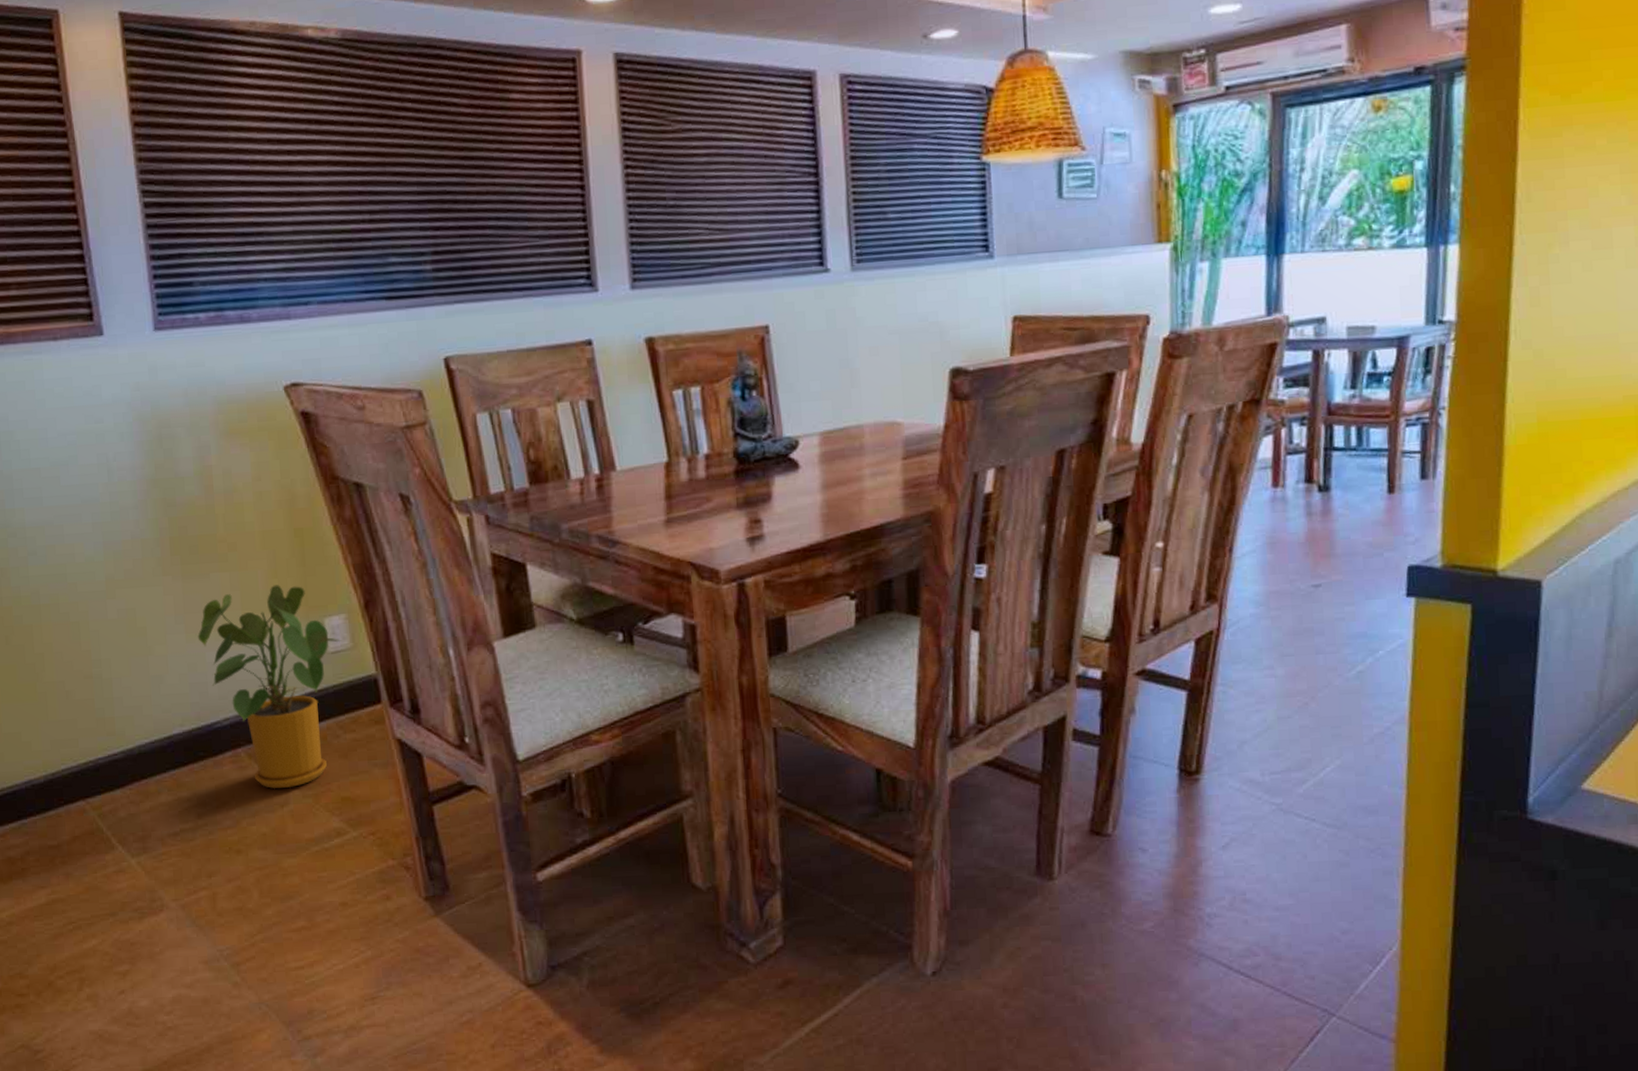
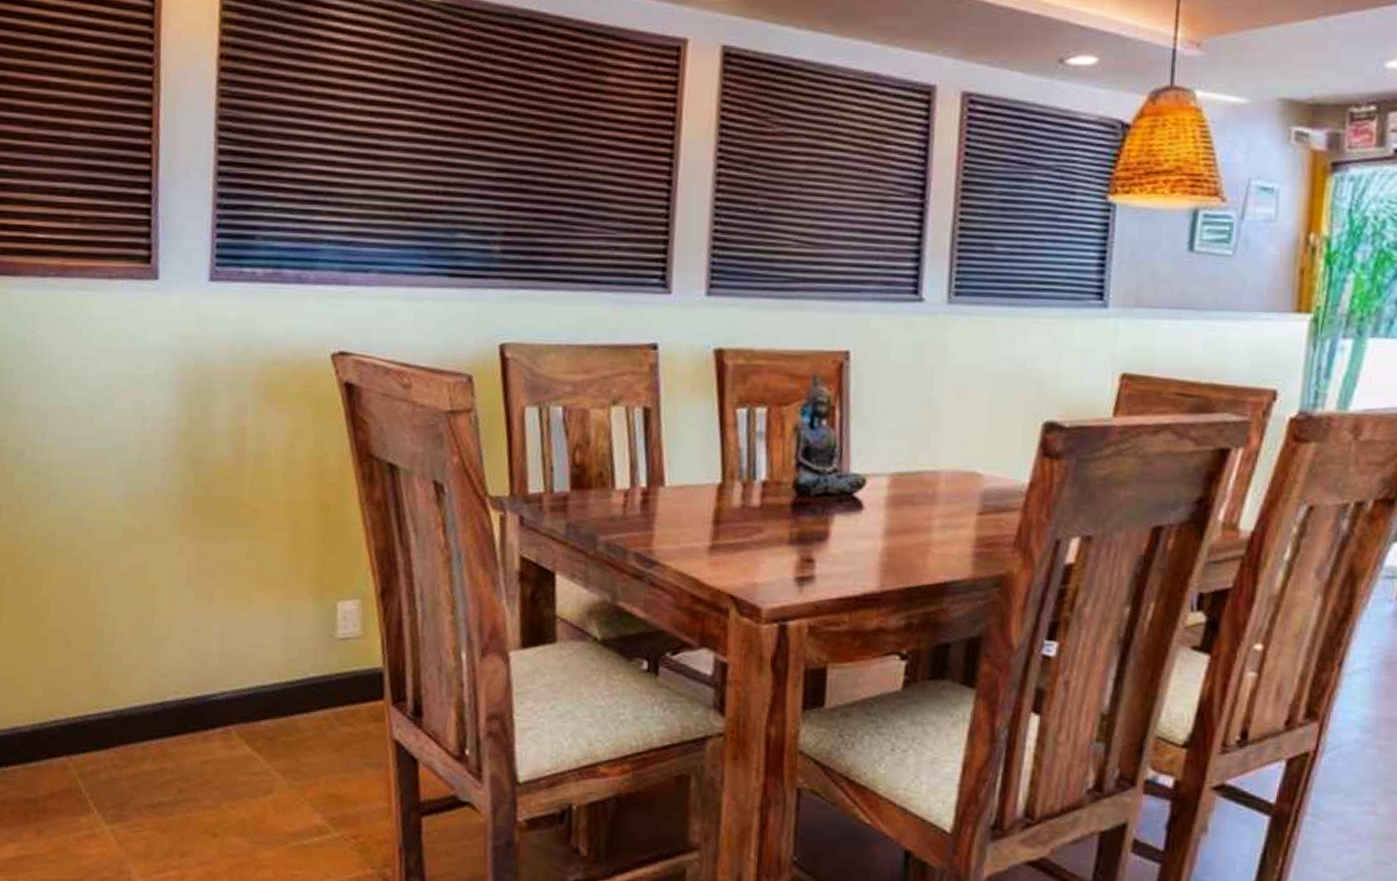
house plant: present [197,585,342,789] -> none [206,559,353,775]

